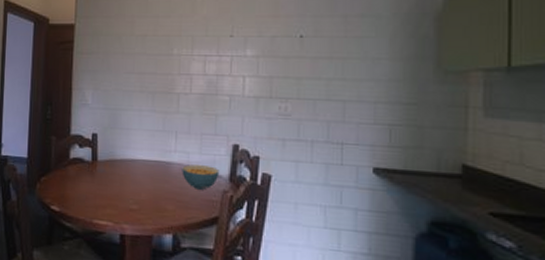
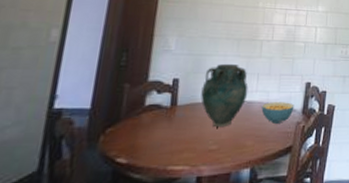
vase: none [119,119,166,188] -> present [201,63,248,128]

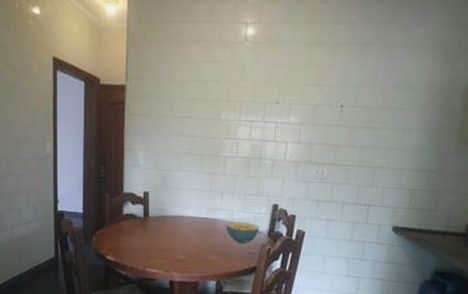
vase: present [201,63,248,128] -> none [169,179,213,241]

